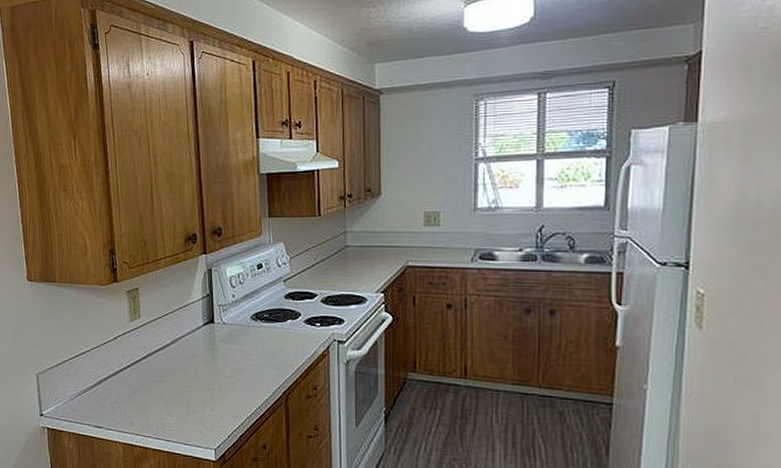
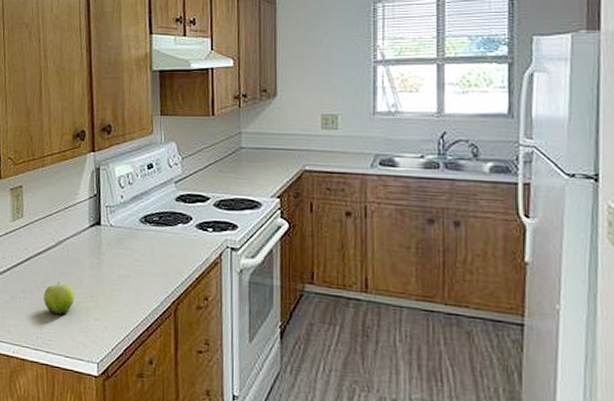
fruit: none [163,376,192,407] -> present [44,282,75,315]

